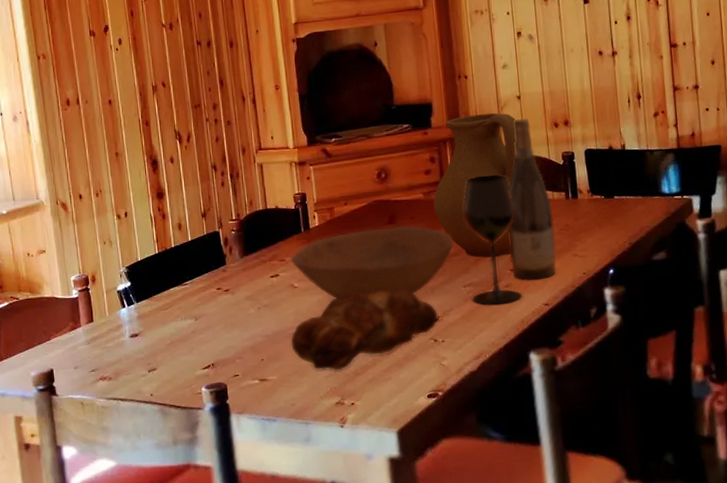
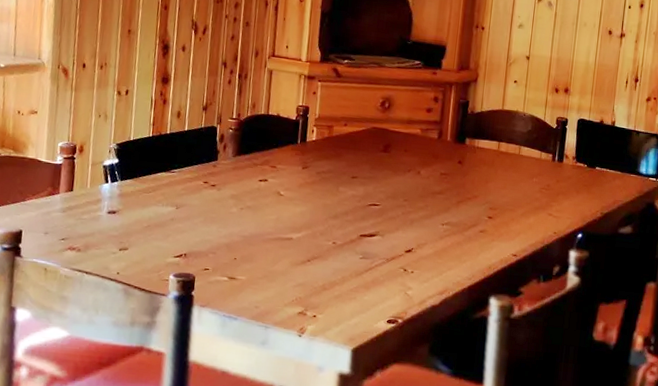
bread loaf: present [290,289,439,371] -> none [266,209,413,282]
bowl: present [291,225,454,299] -> none [282,152,441,223]
pitcher: present [433,112,516,258] -> none [428,64,521,203]
wineglass: present [463,175,523,306] -> none [447,124,505,249]
wine bottle: present [507,117,557,280] -> none [489,77,539,231]

